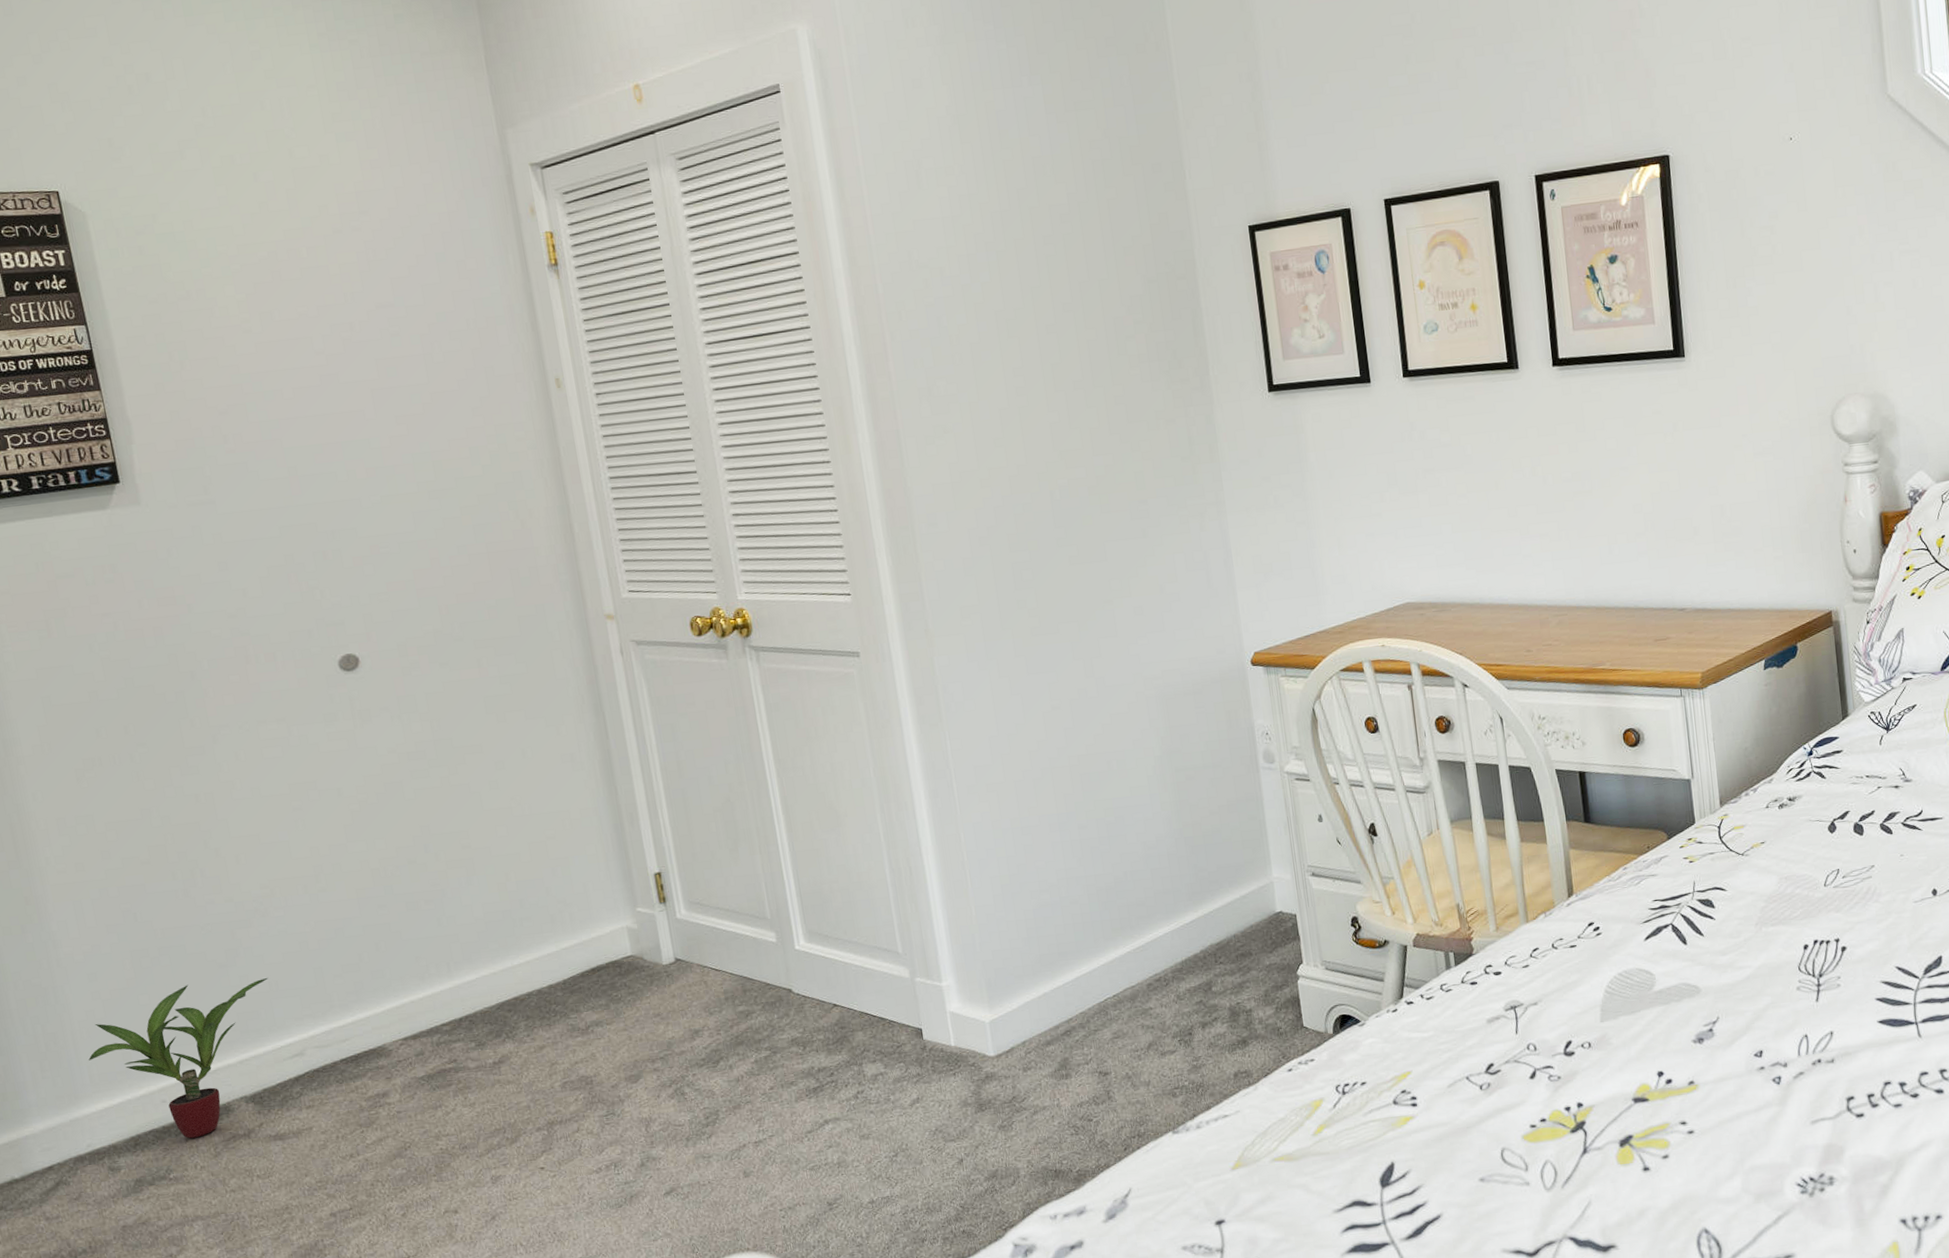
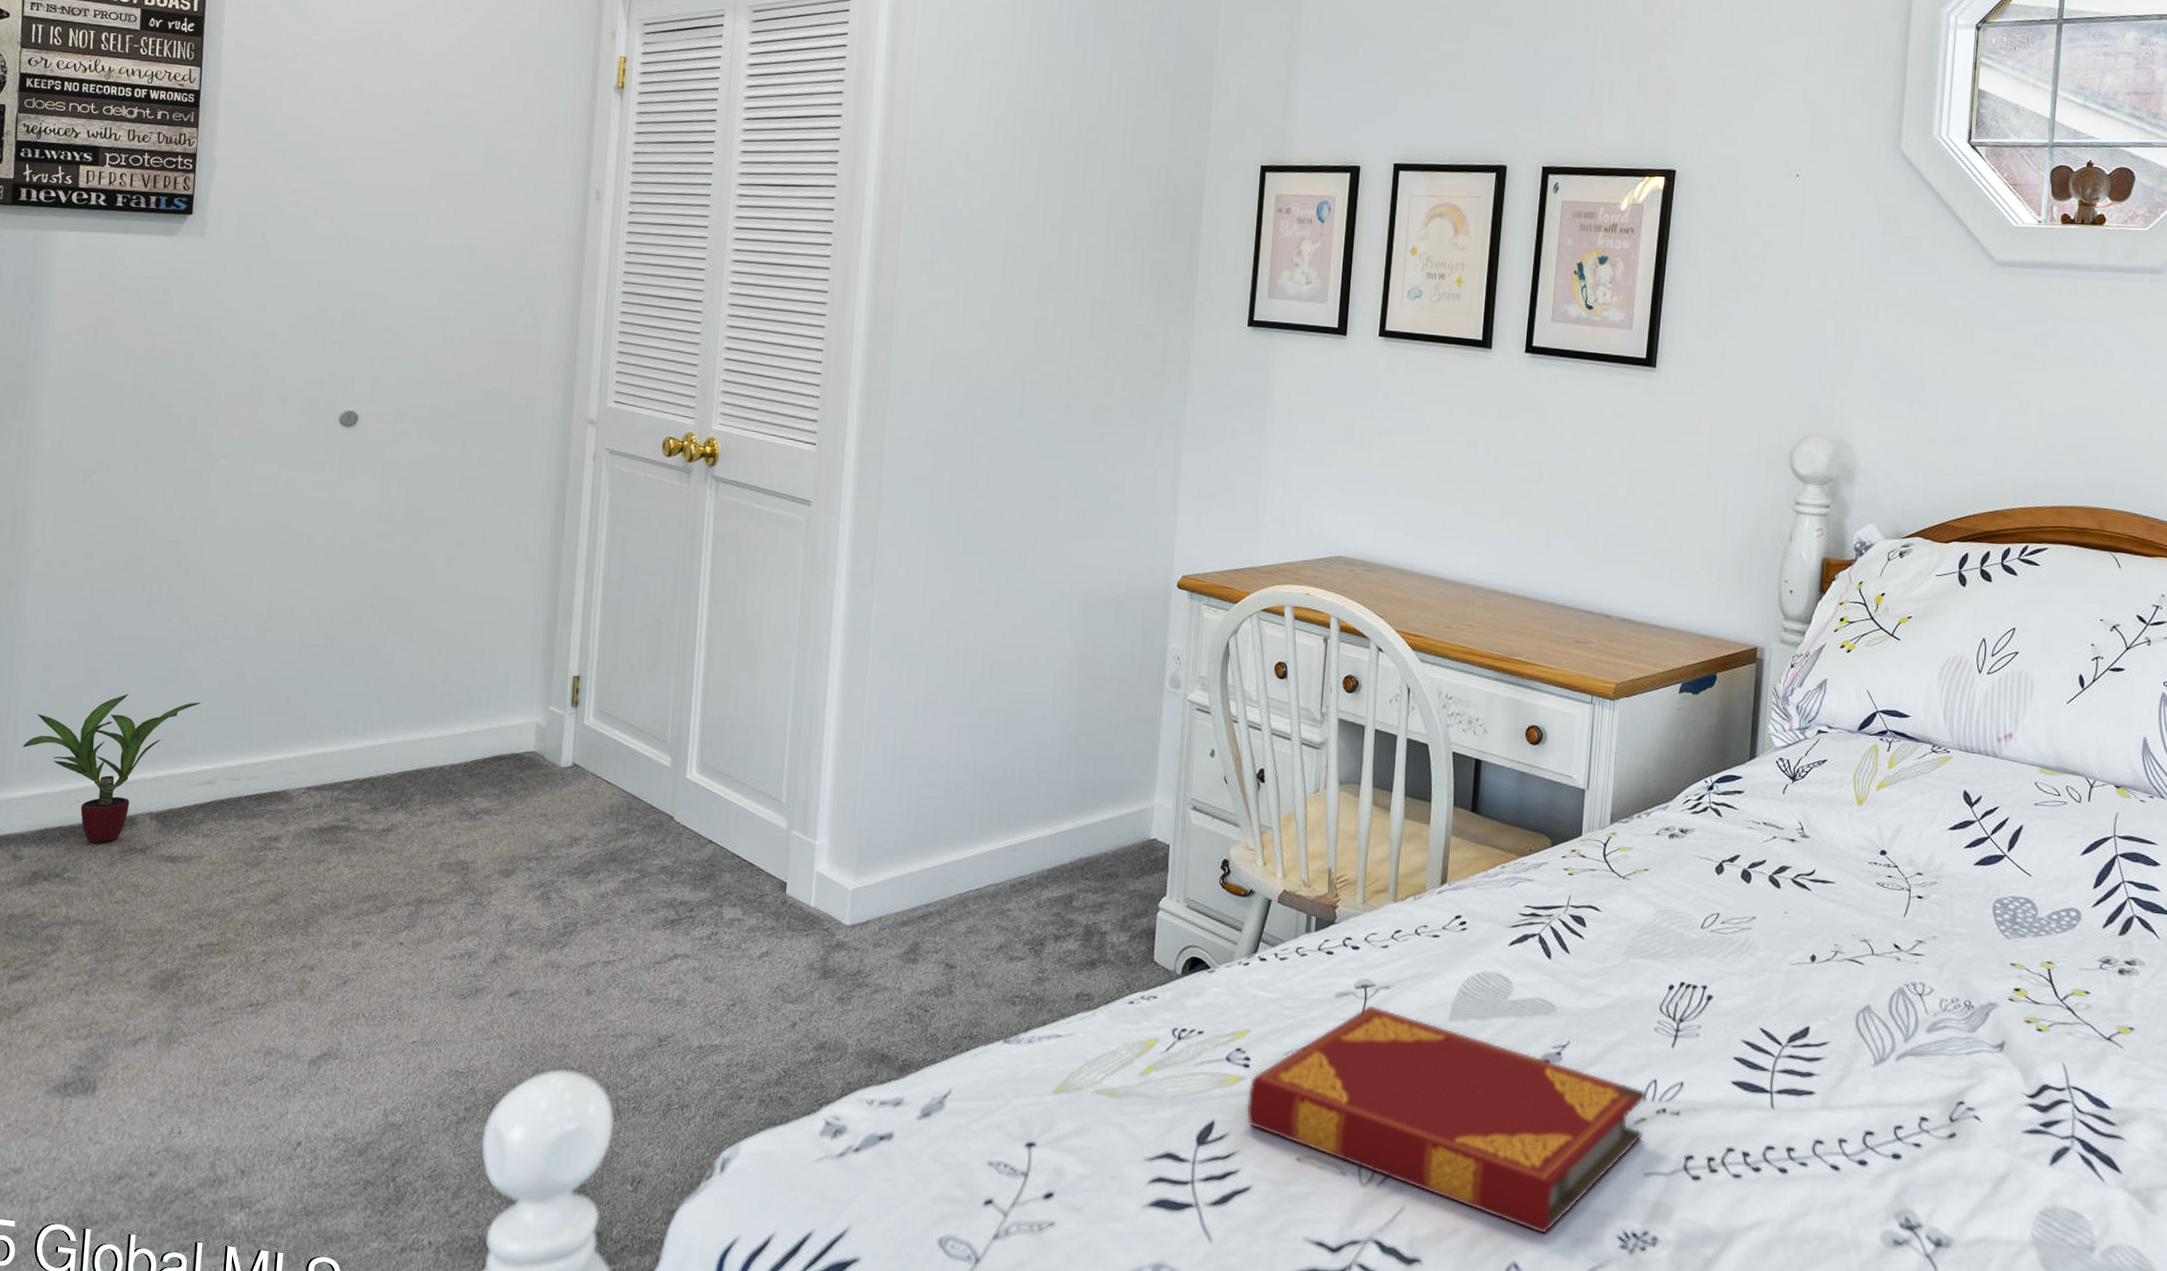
hardback book: none [1420,1023,1804,1198] -> present [1246,1005,1647,1235]

